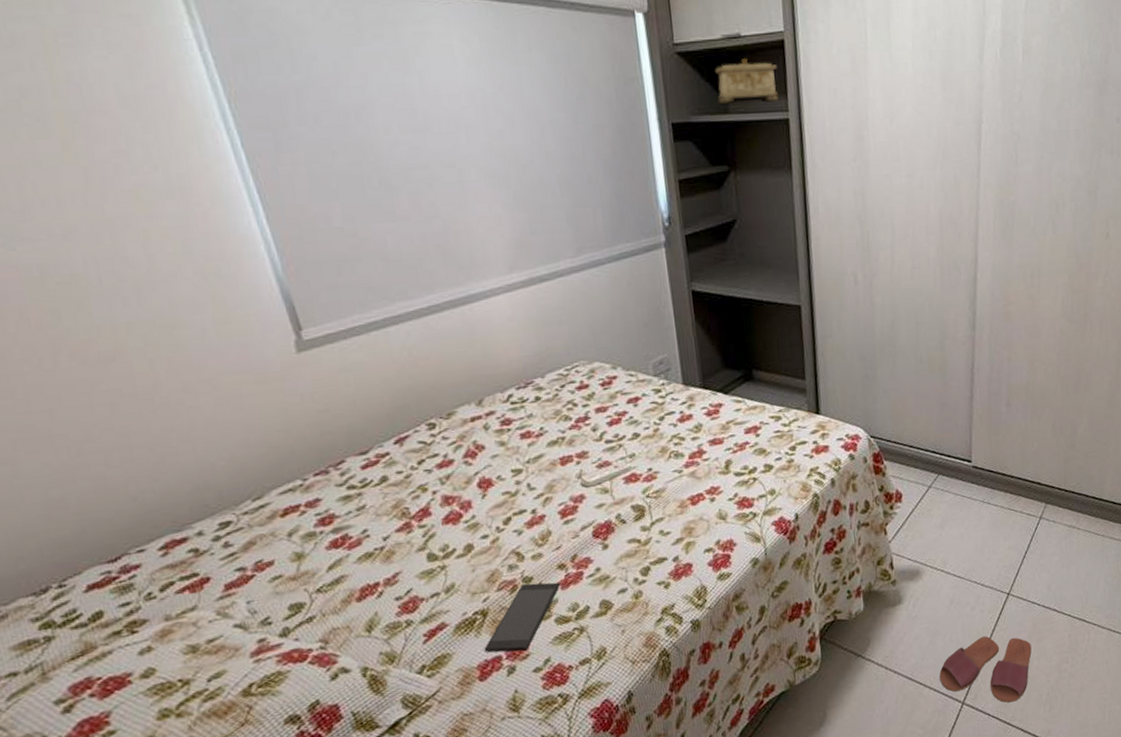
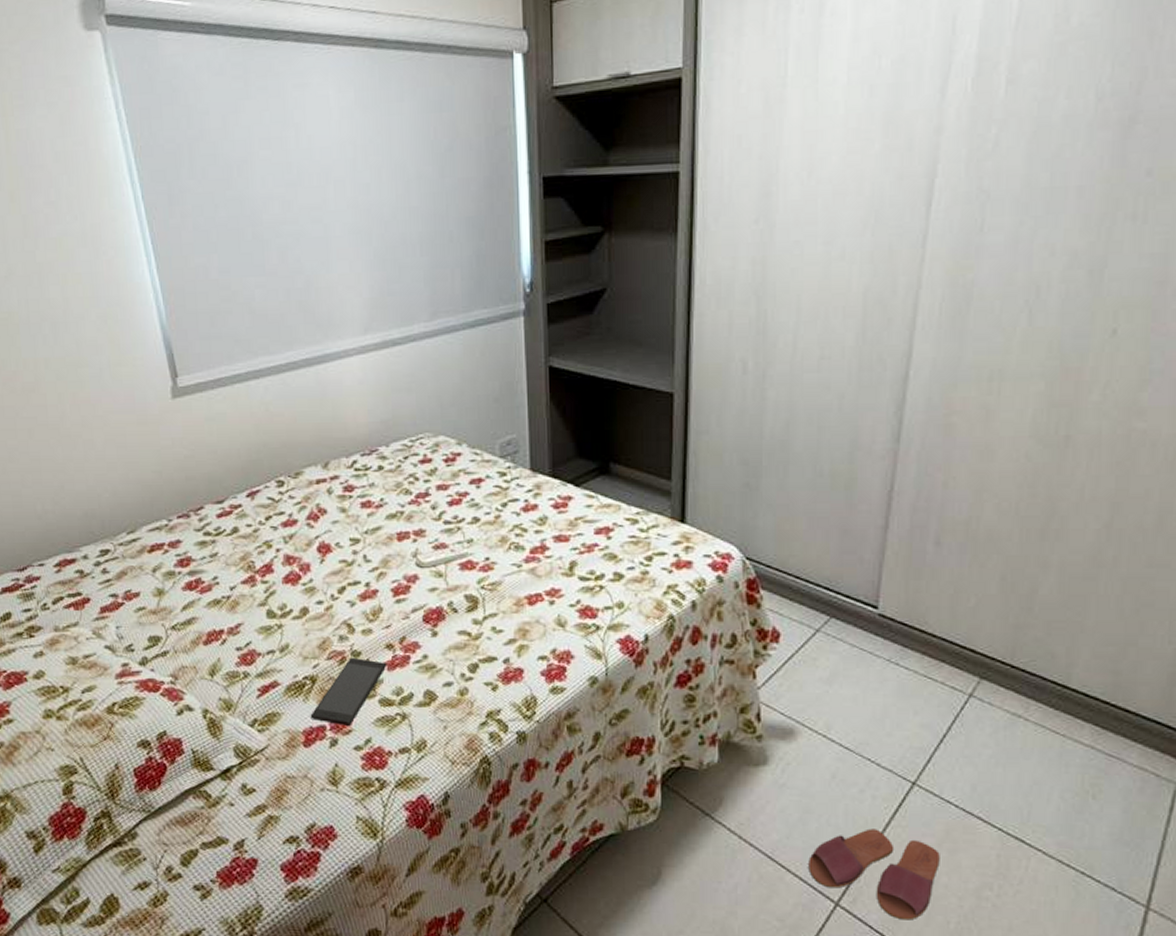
decorative box: present [715,59,779,105] -> none [596,101,671,156]

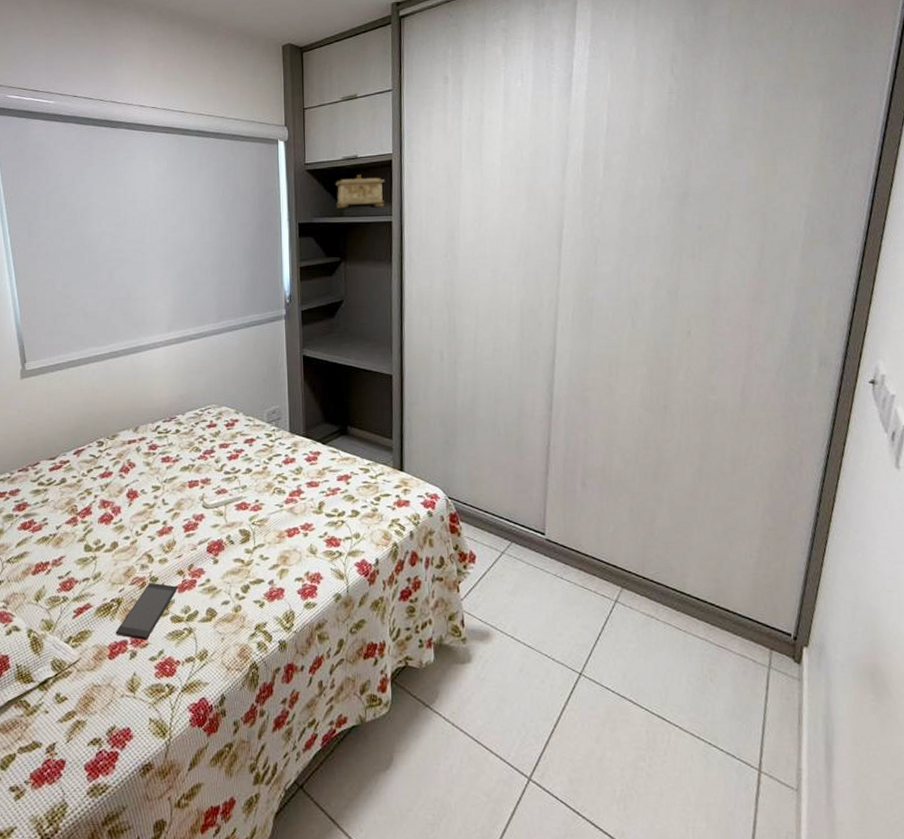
decorative box: none [596,101,671,156] -> present [335,175,385,210]
slippers: present [808,828,940,920] -> none [506,713,605,791]

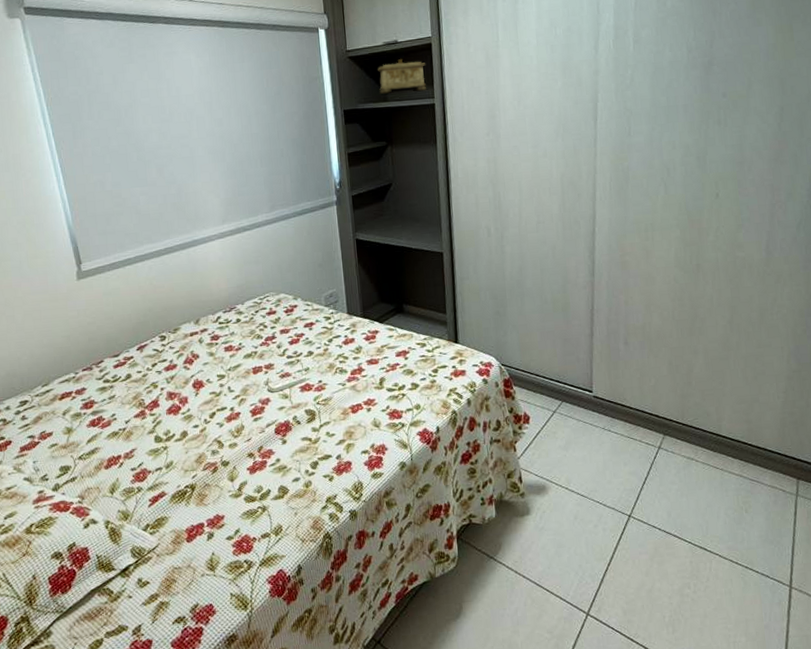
smartphone: present [115,582,178,640] -> none [191,466,250,521]

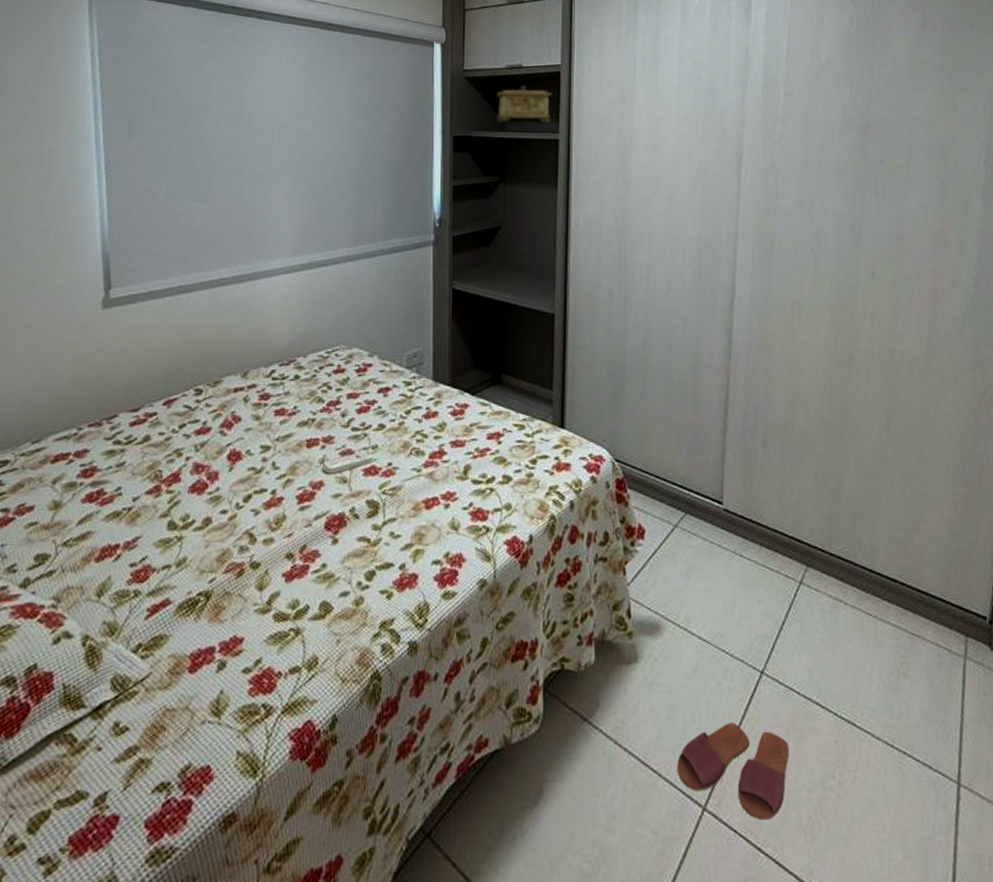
slippers: none [565,553,653,620] -> present [677,722,789,820]

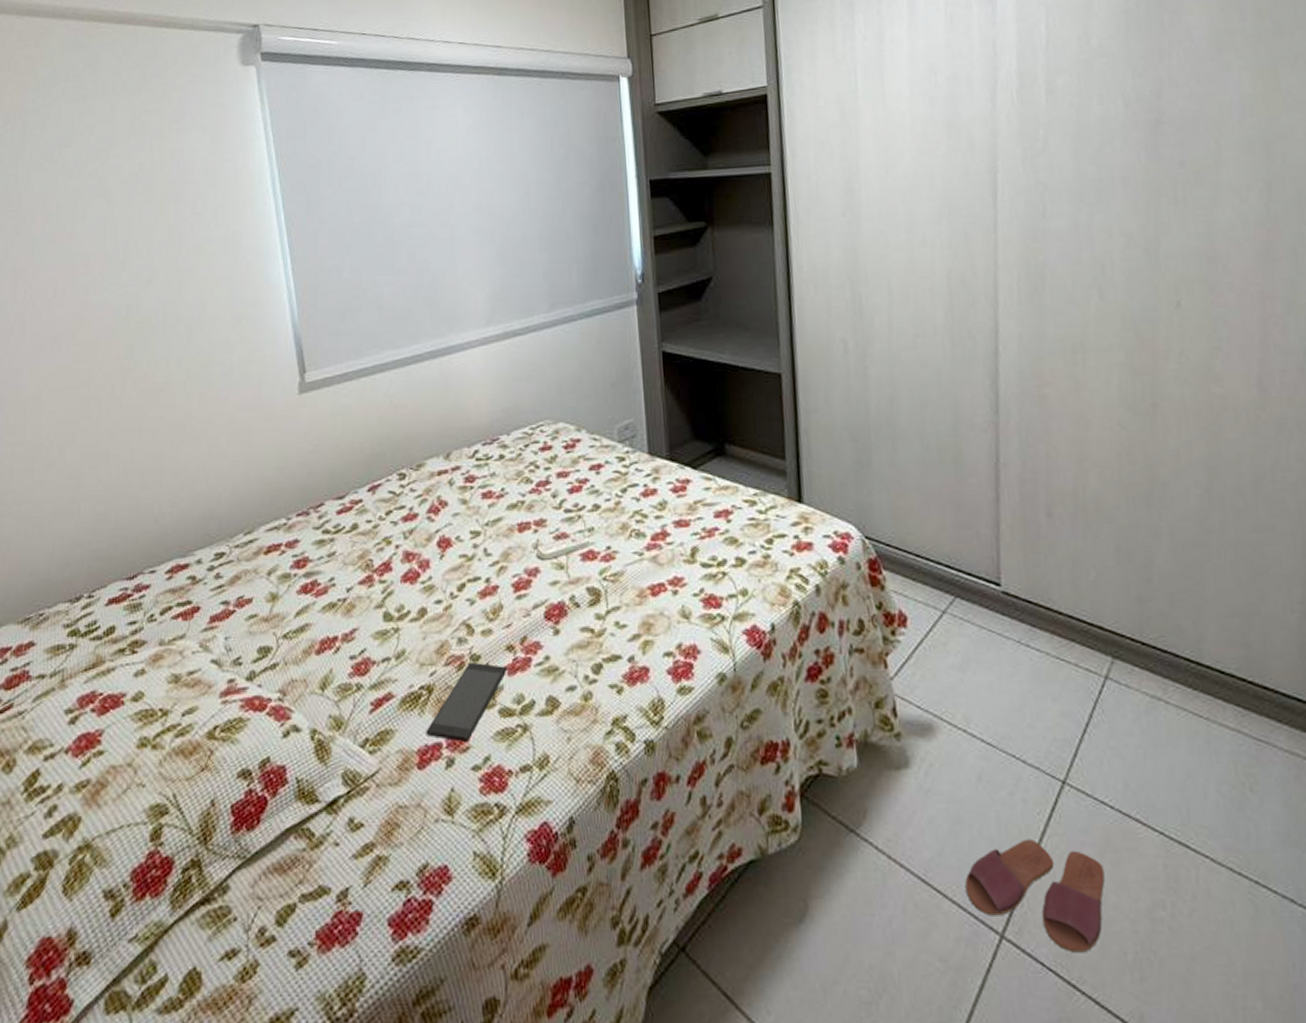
smartphone: none [200,569,286,646] -> present [426,661,508,742]
decorative box: present [496,86,553,124] -> none [695,115,761,161]

